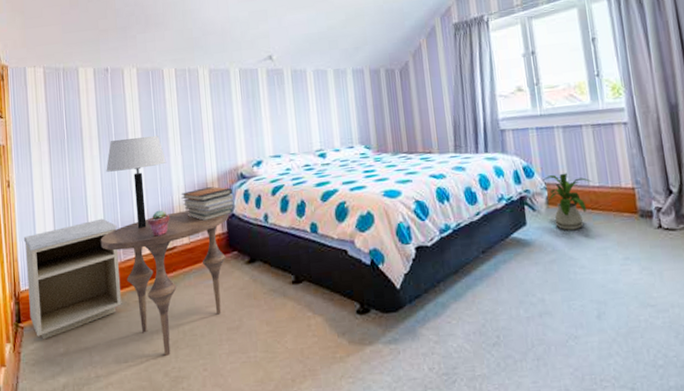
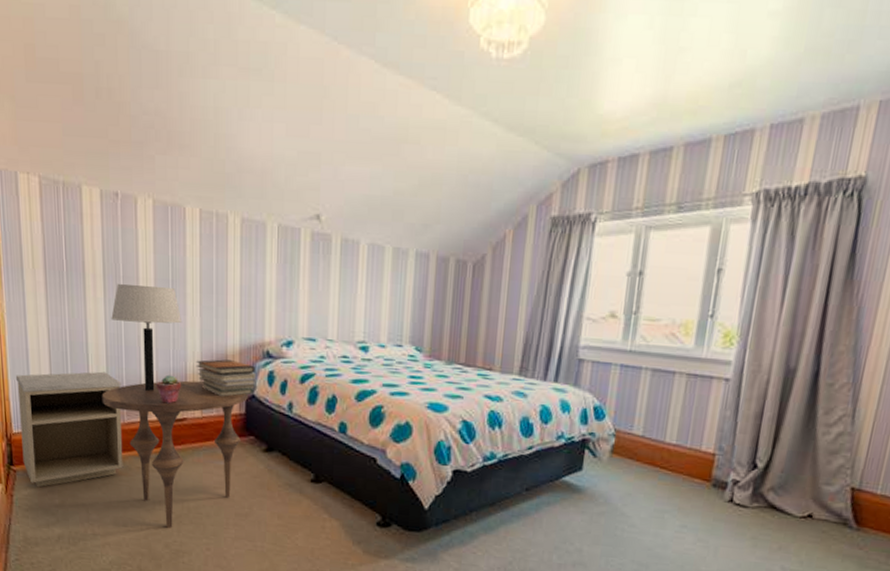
house plant: present [540,173,592,230] -> none [610,421,669,486]

